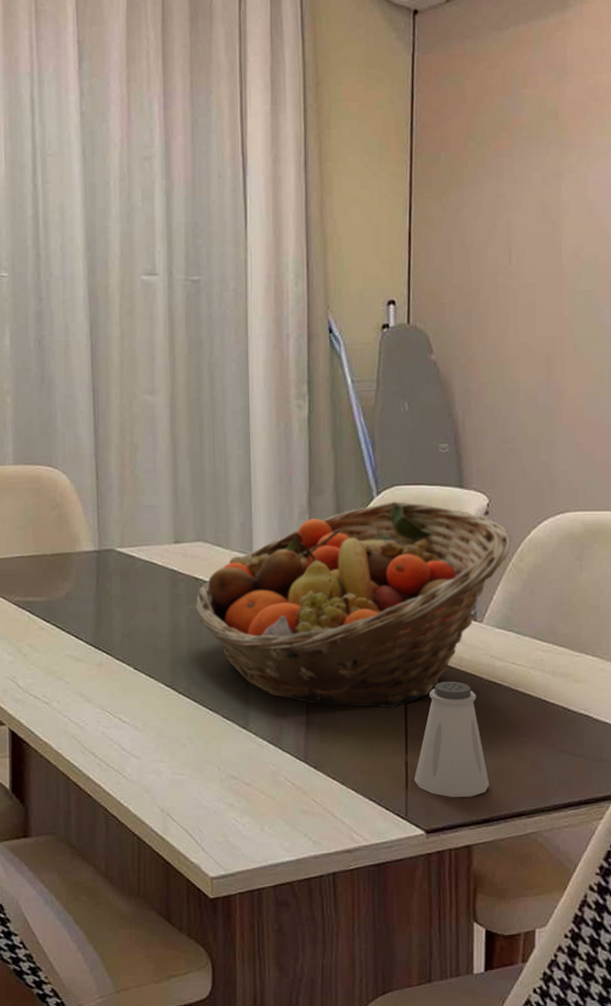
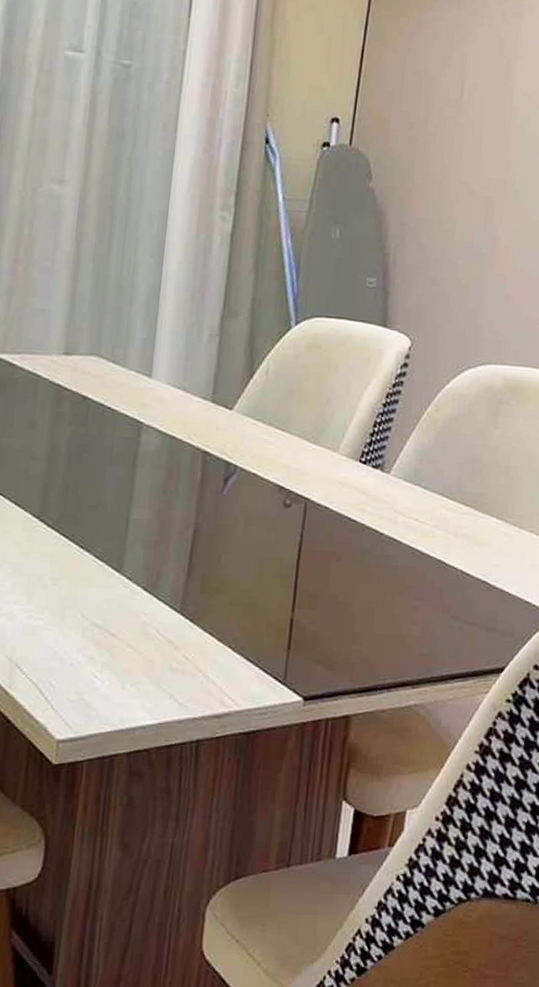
fruit basket: present [195,501,511,708] -> none [78,334,429,560]
saltshaker: present [414,681,490,797] -> none [298,534,377,663]

